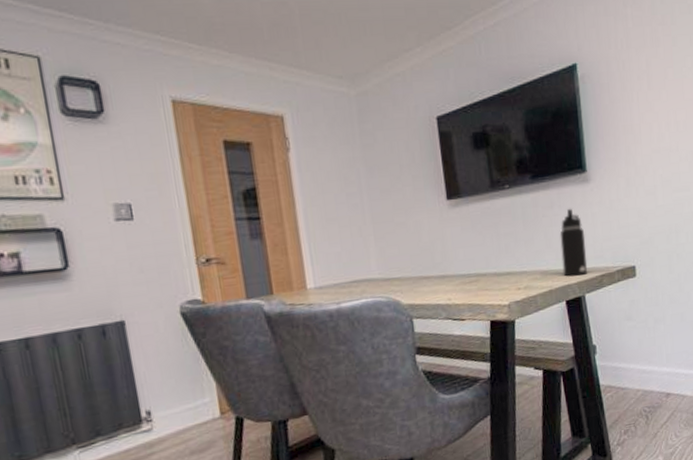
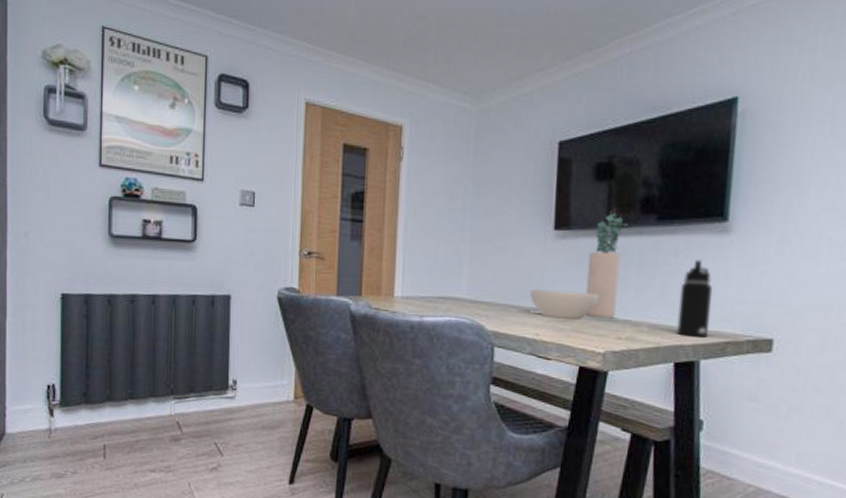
bowl: none [435,253,496,283] -> present [529,289,600,321]
vase: none [481,173,513,275] -> present [586,209,624,319]

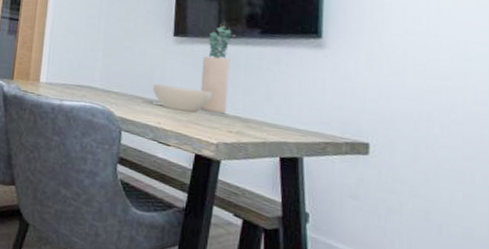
water bottle: present [676,259,713,339] -> none [281,68,312,138]

